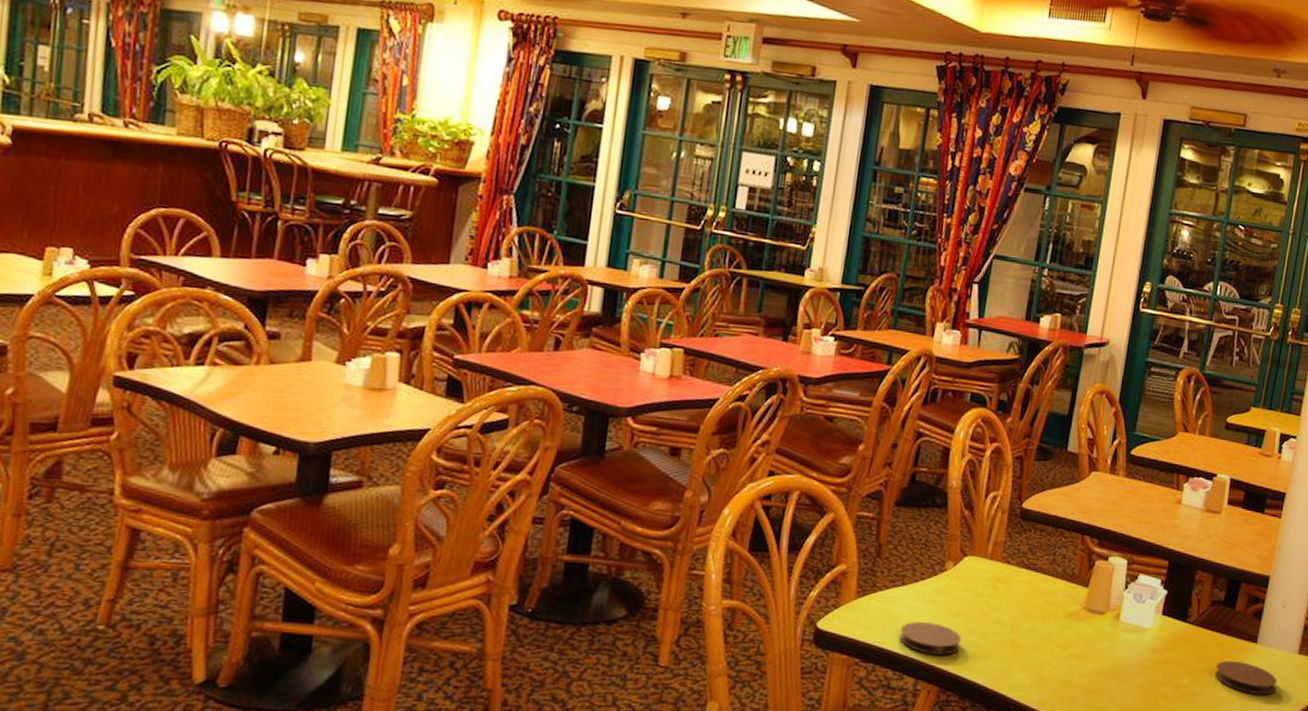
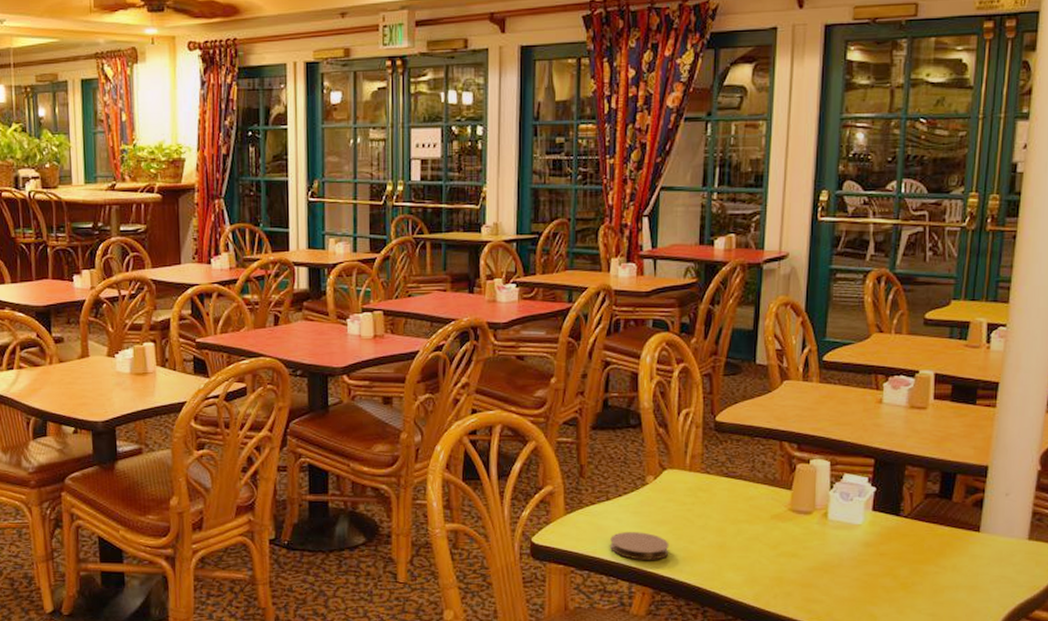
coaster: present [1215,660,1277,695] -> none [936,550,1006,582]

